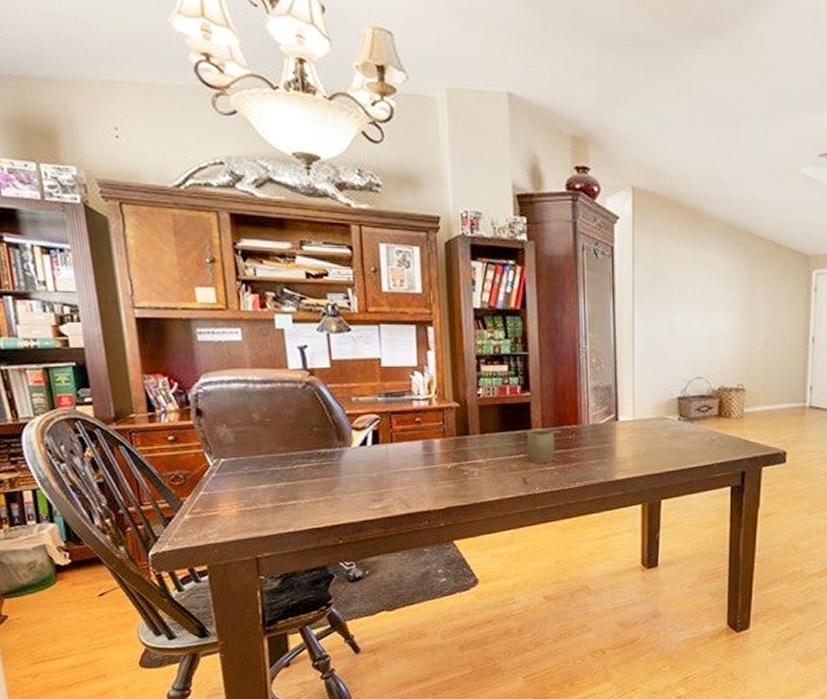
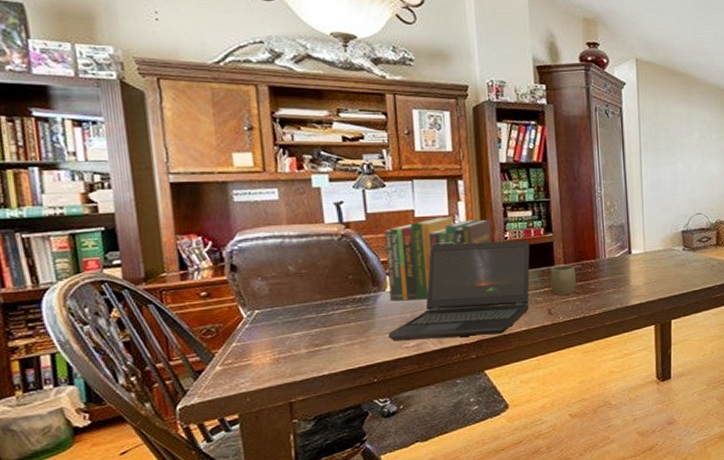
books: none [349,368,464,459] -> present [384,217,492,301]
laptop computer: none [353,398,505,502] -> present [388,240,530,342]

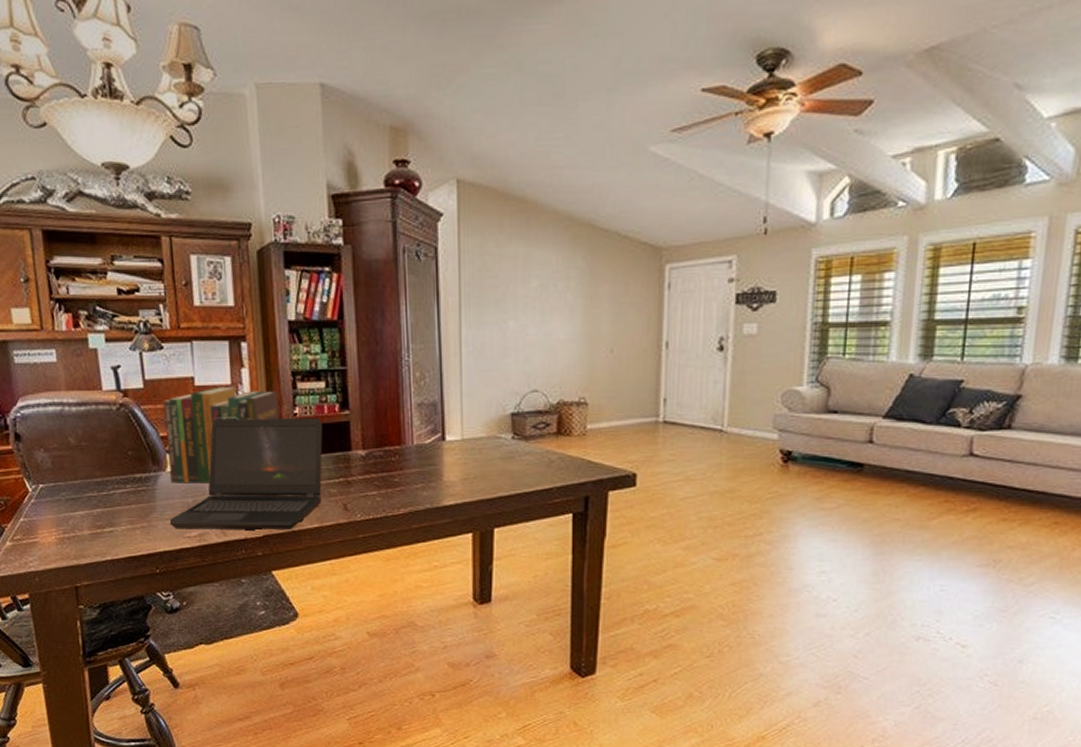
mug: present [550,265,577,295] -> none [346,451,378,487]

